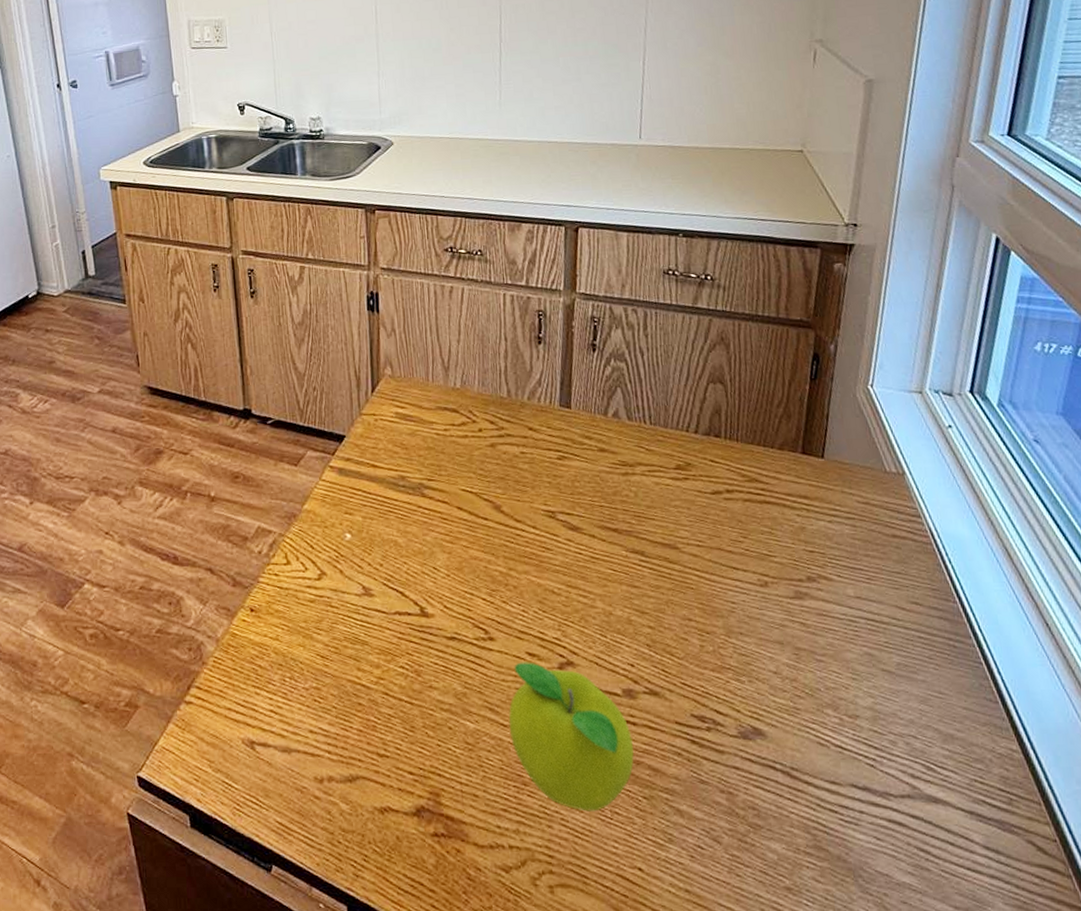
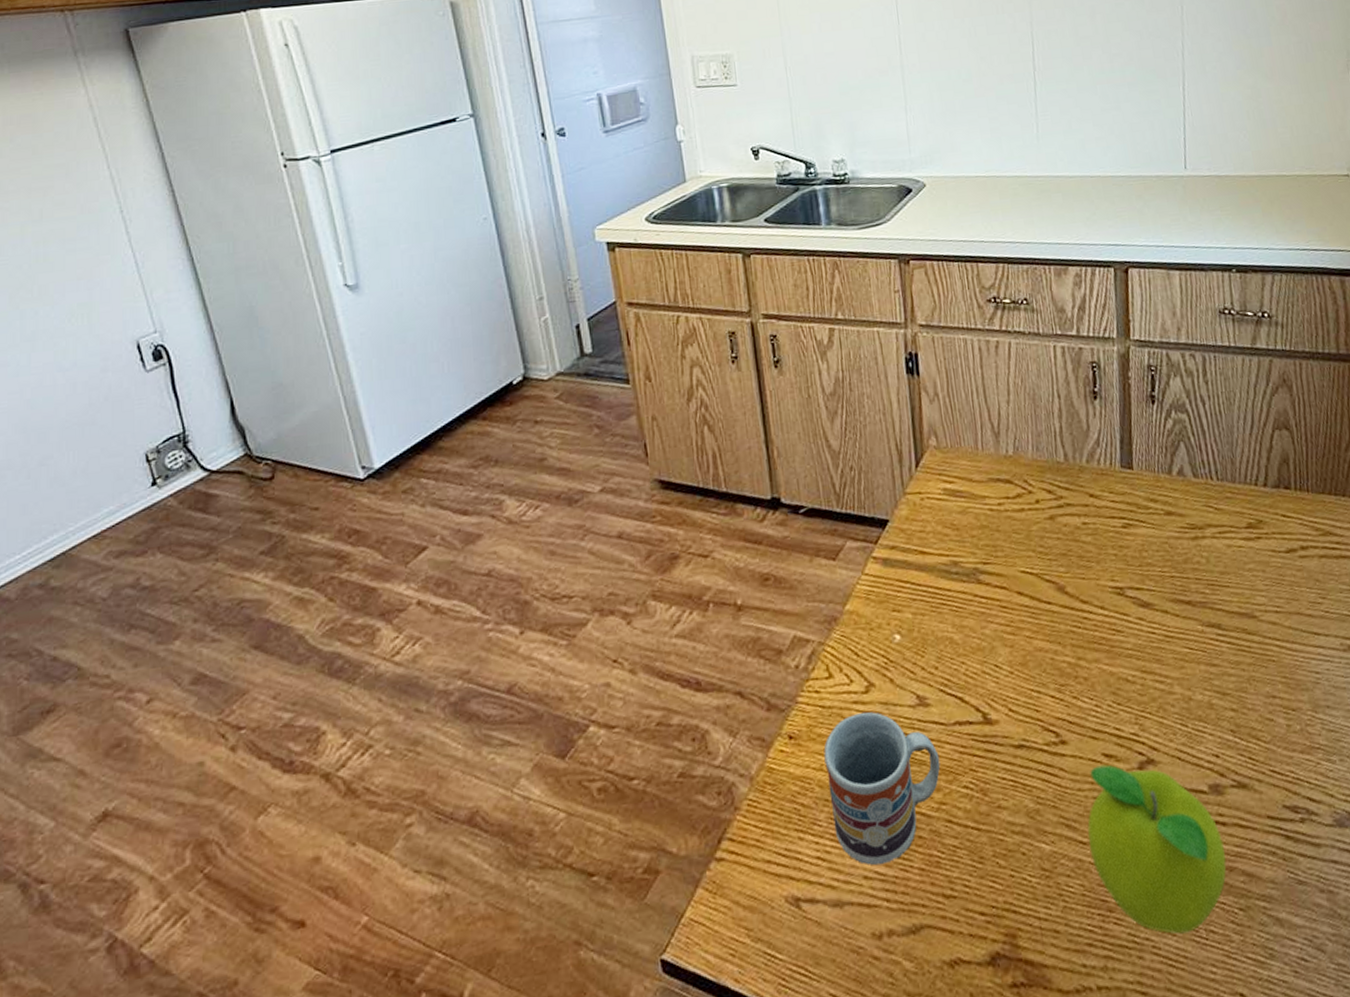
cup: none [280,595,381,723] -> present [823,711,941,866]

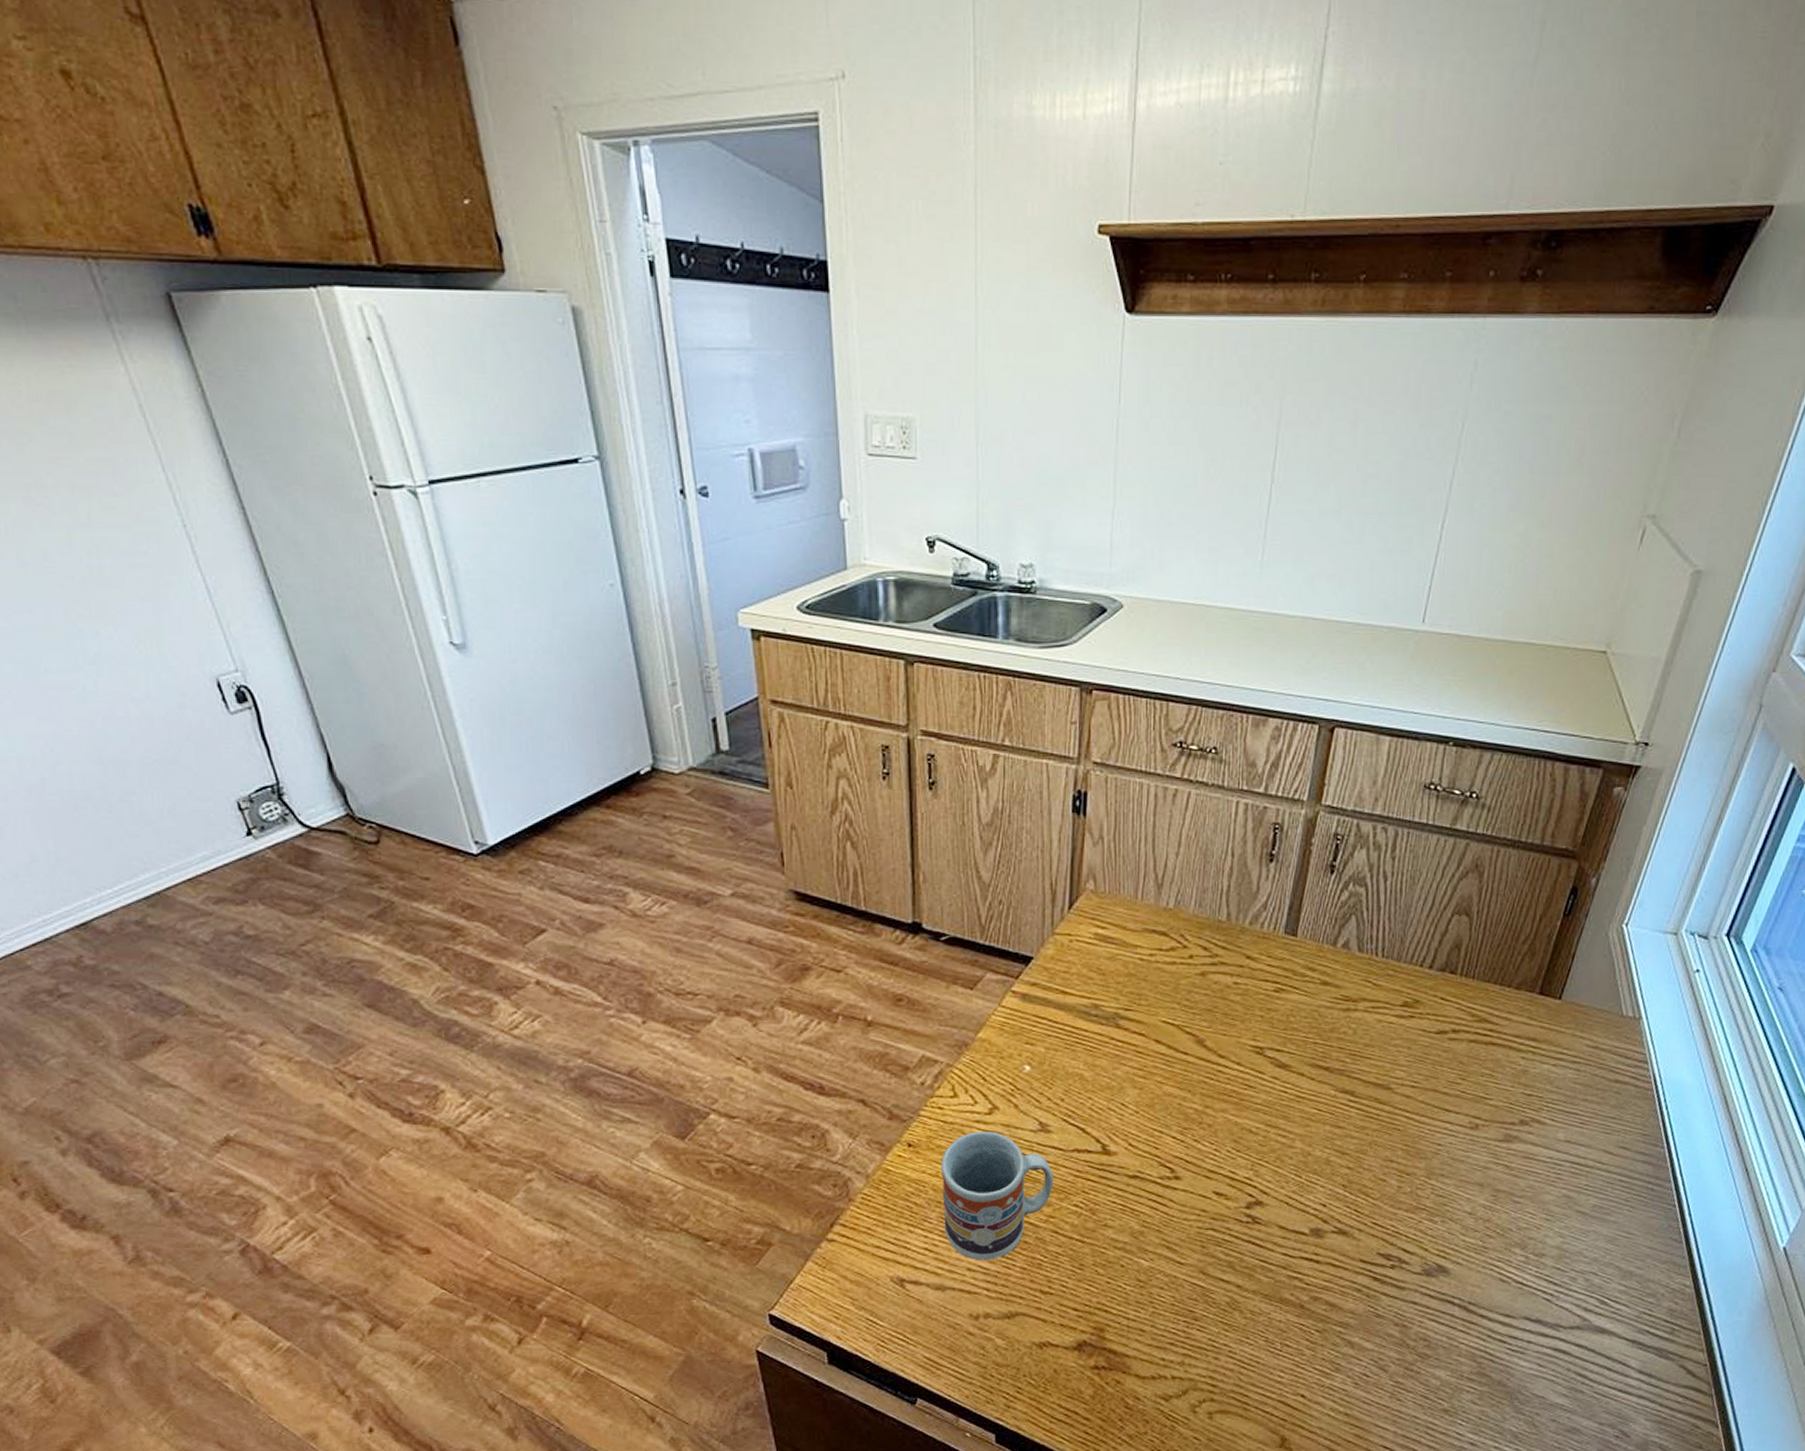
fruit: present [1087,764,1227,934] -> none [1185,1201,1313,1344]

